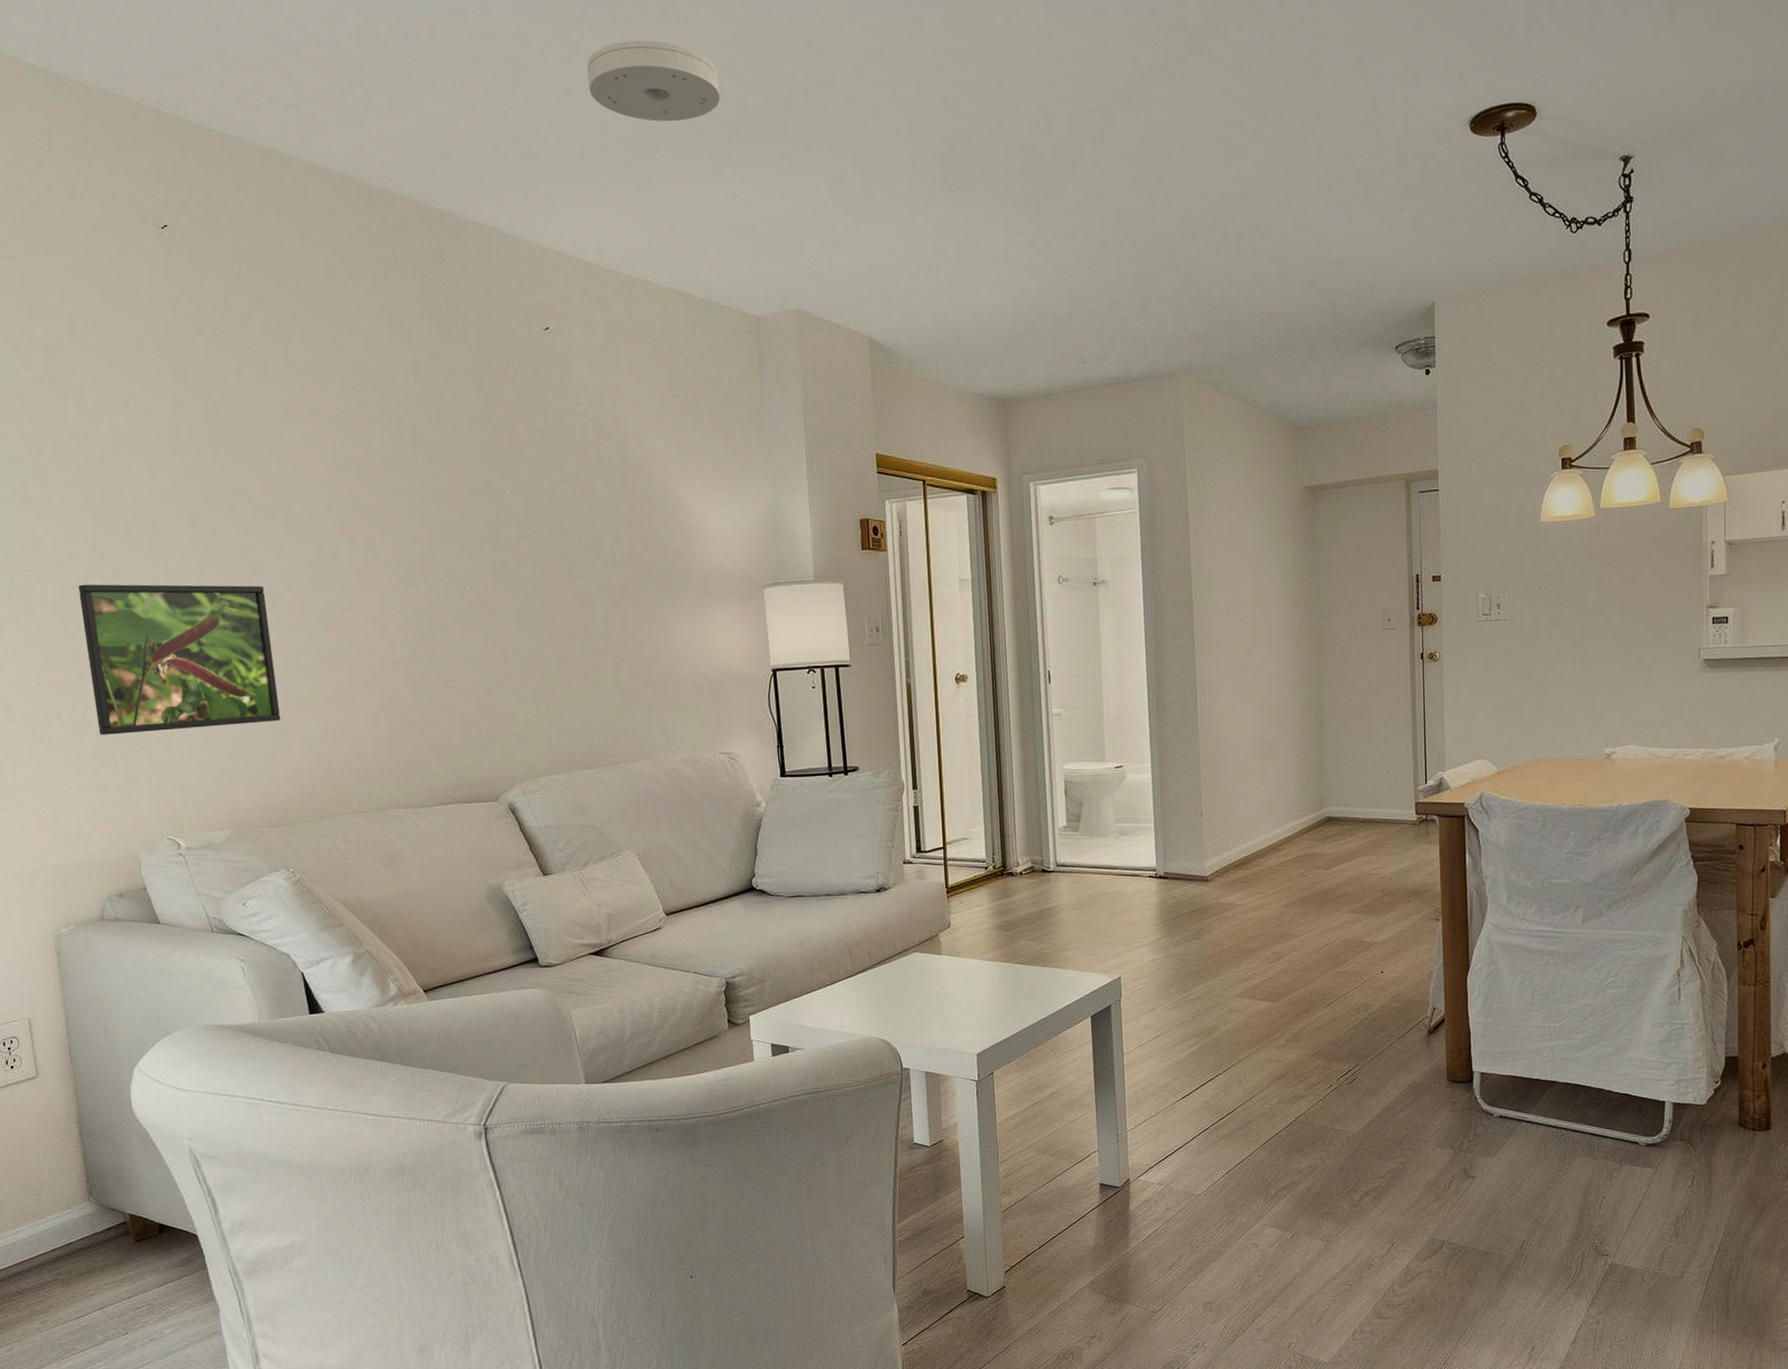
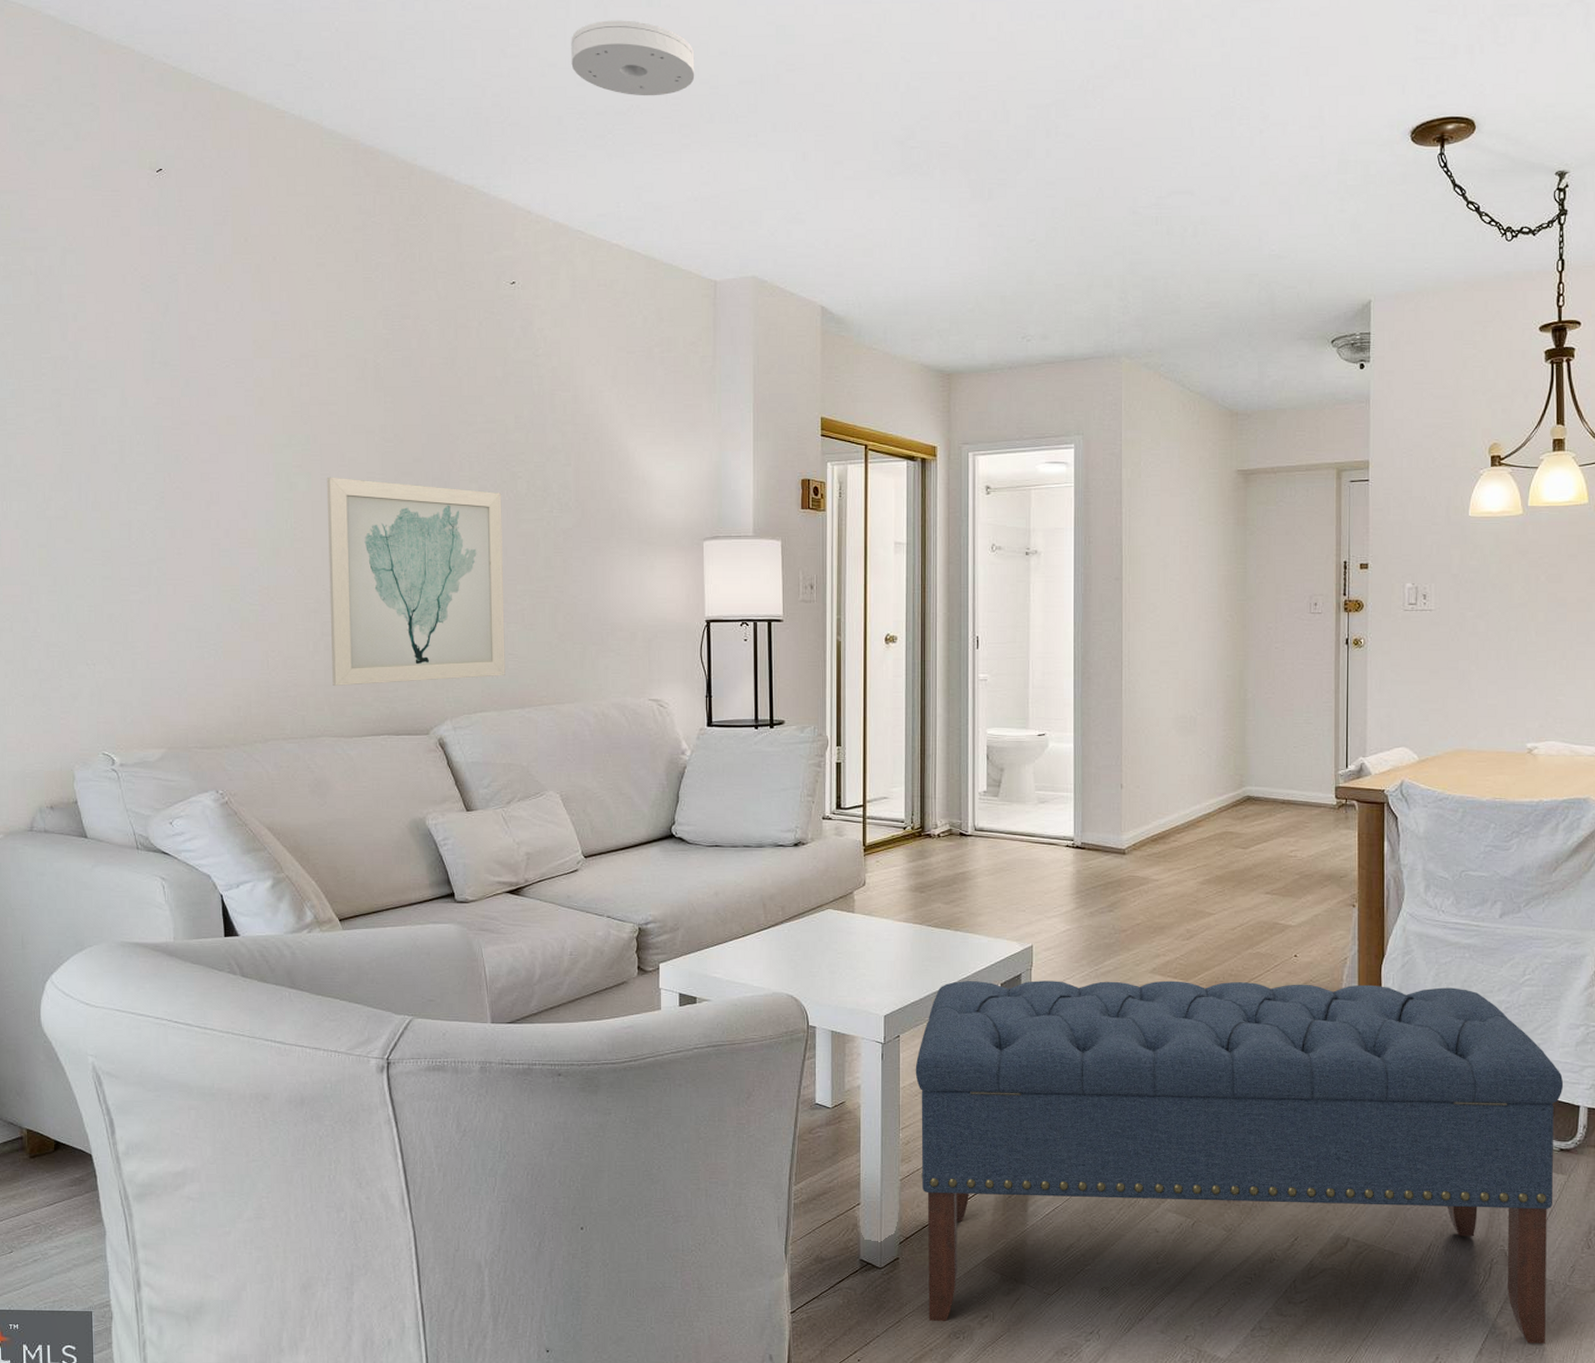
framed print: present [78,584,280,735] -> none [42,502,224,649]
wall art: none [370,542,572,756] -> present [326,477,505,686]
bench: none [1010,994,1649,1345] -> present [915,980,1564,1344]

